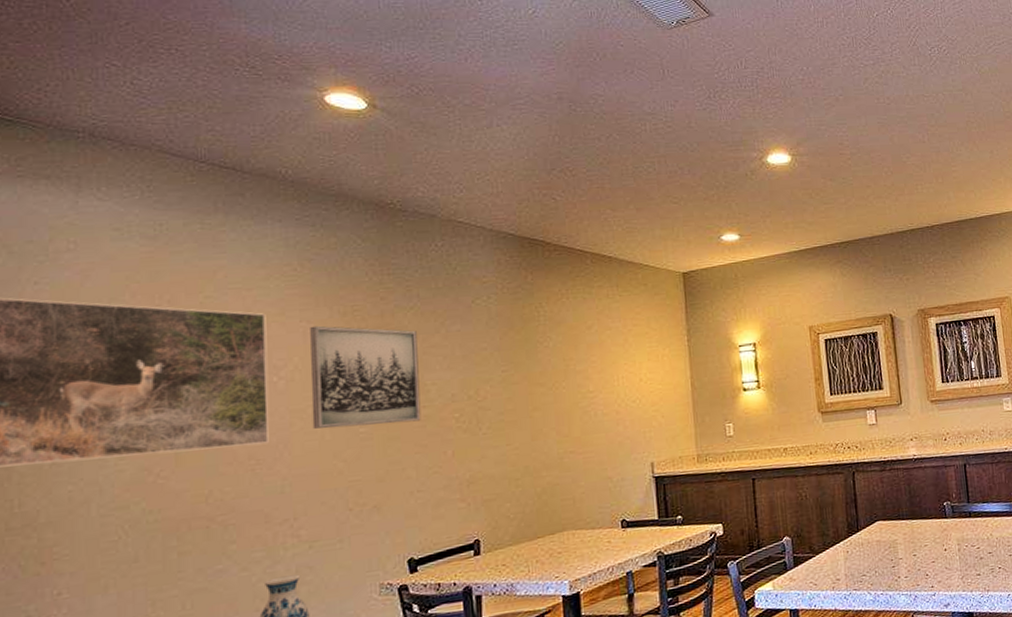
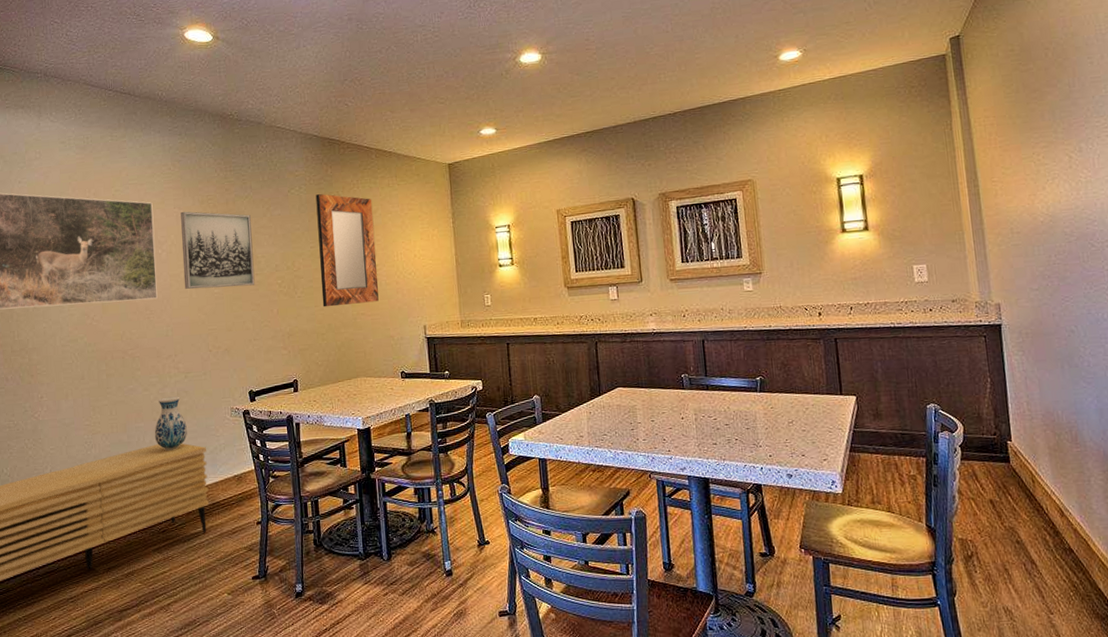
home mirror: none [510,305,594,446] -> present [315,194,379,307]

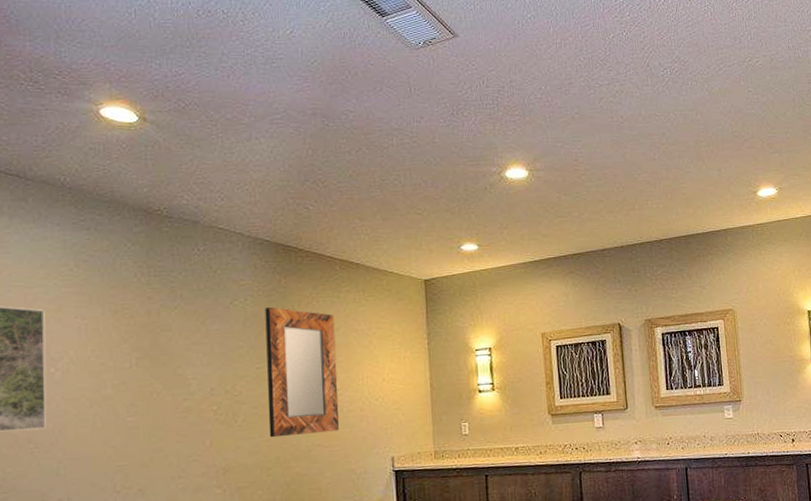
wall art: present [181,211,255,290] -> none [83,322,183,417]

